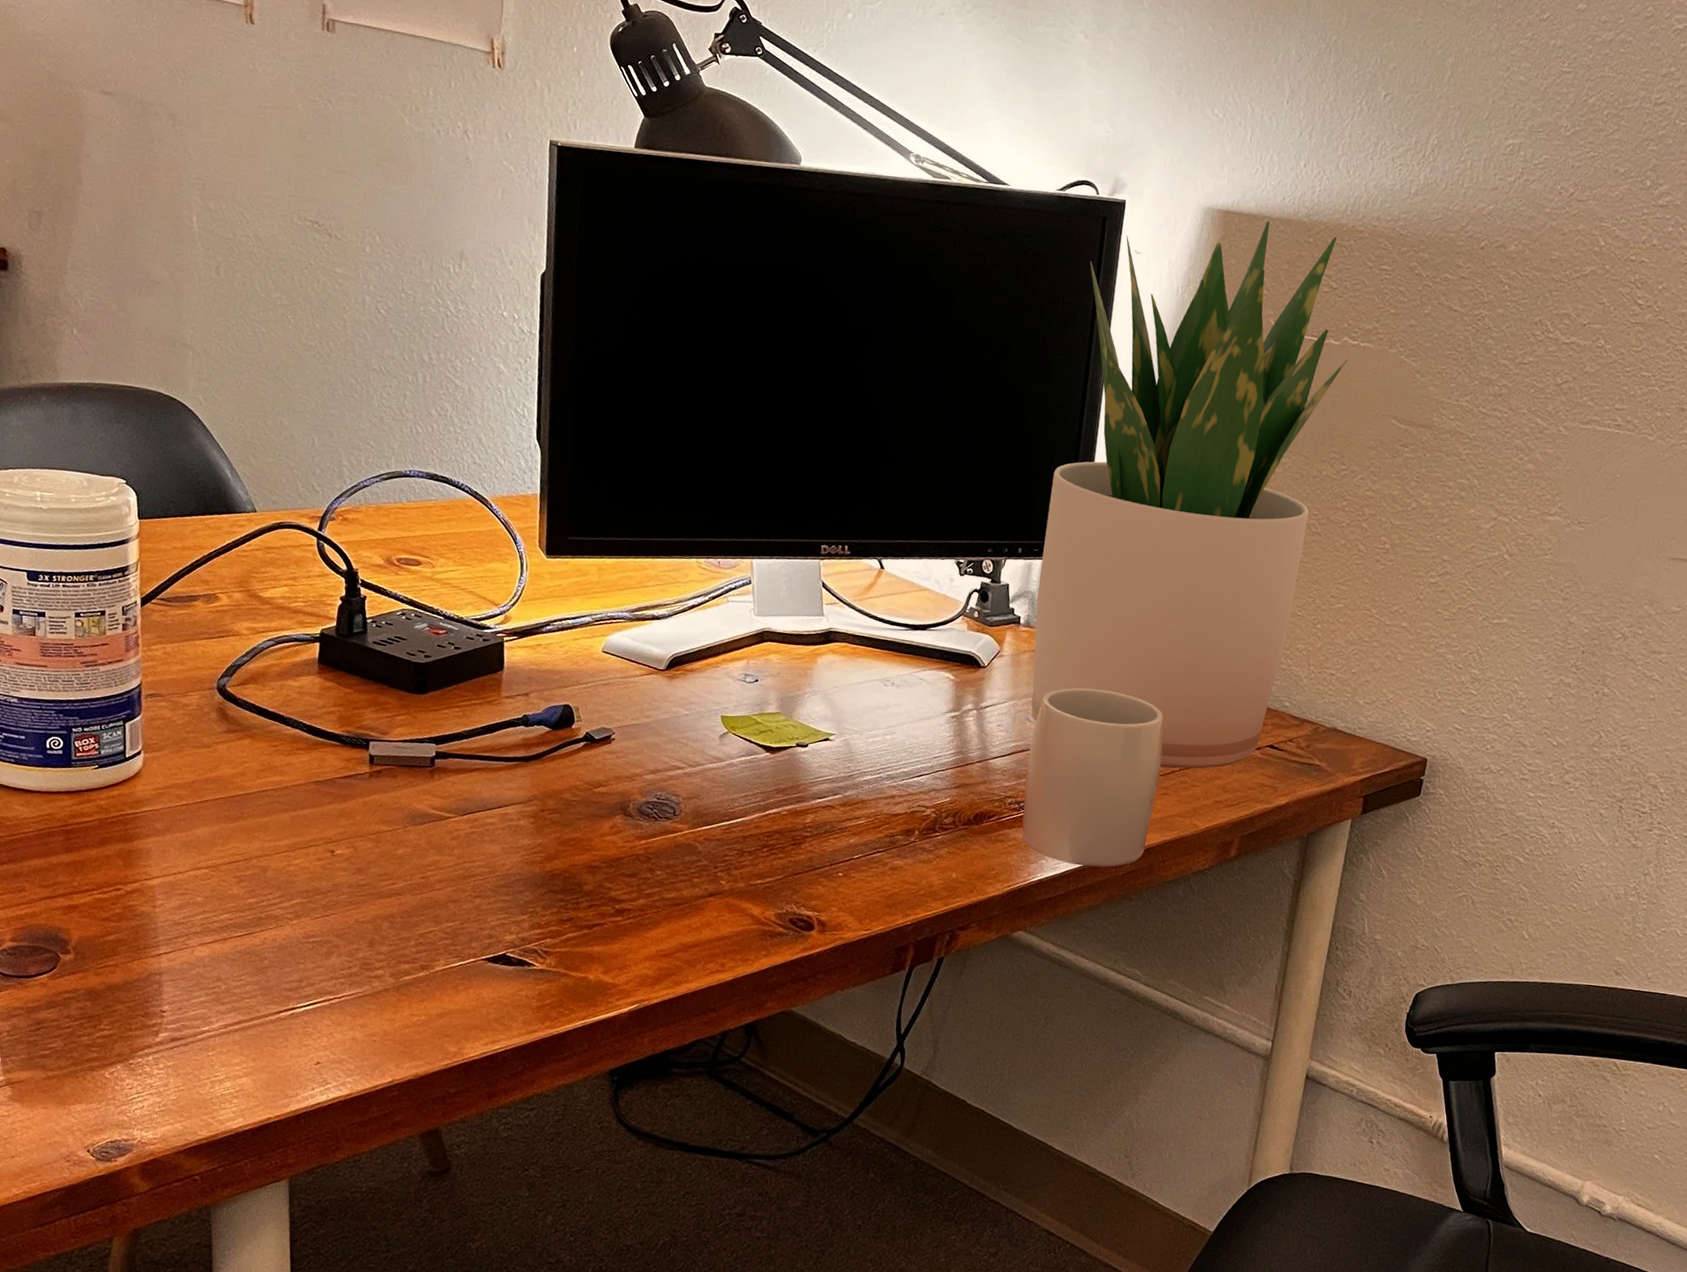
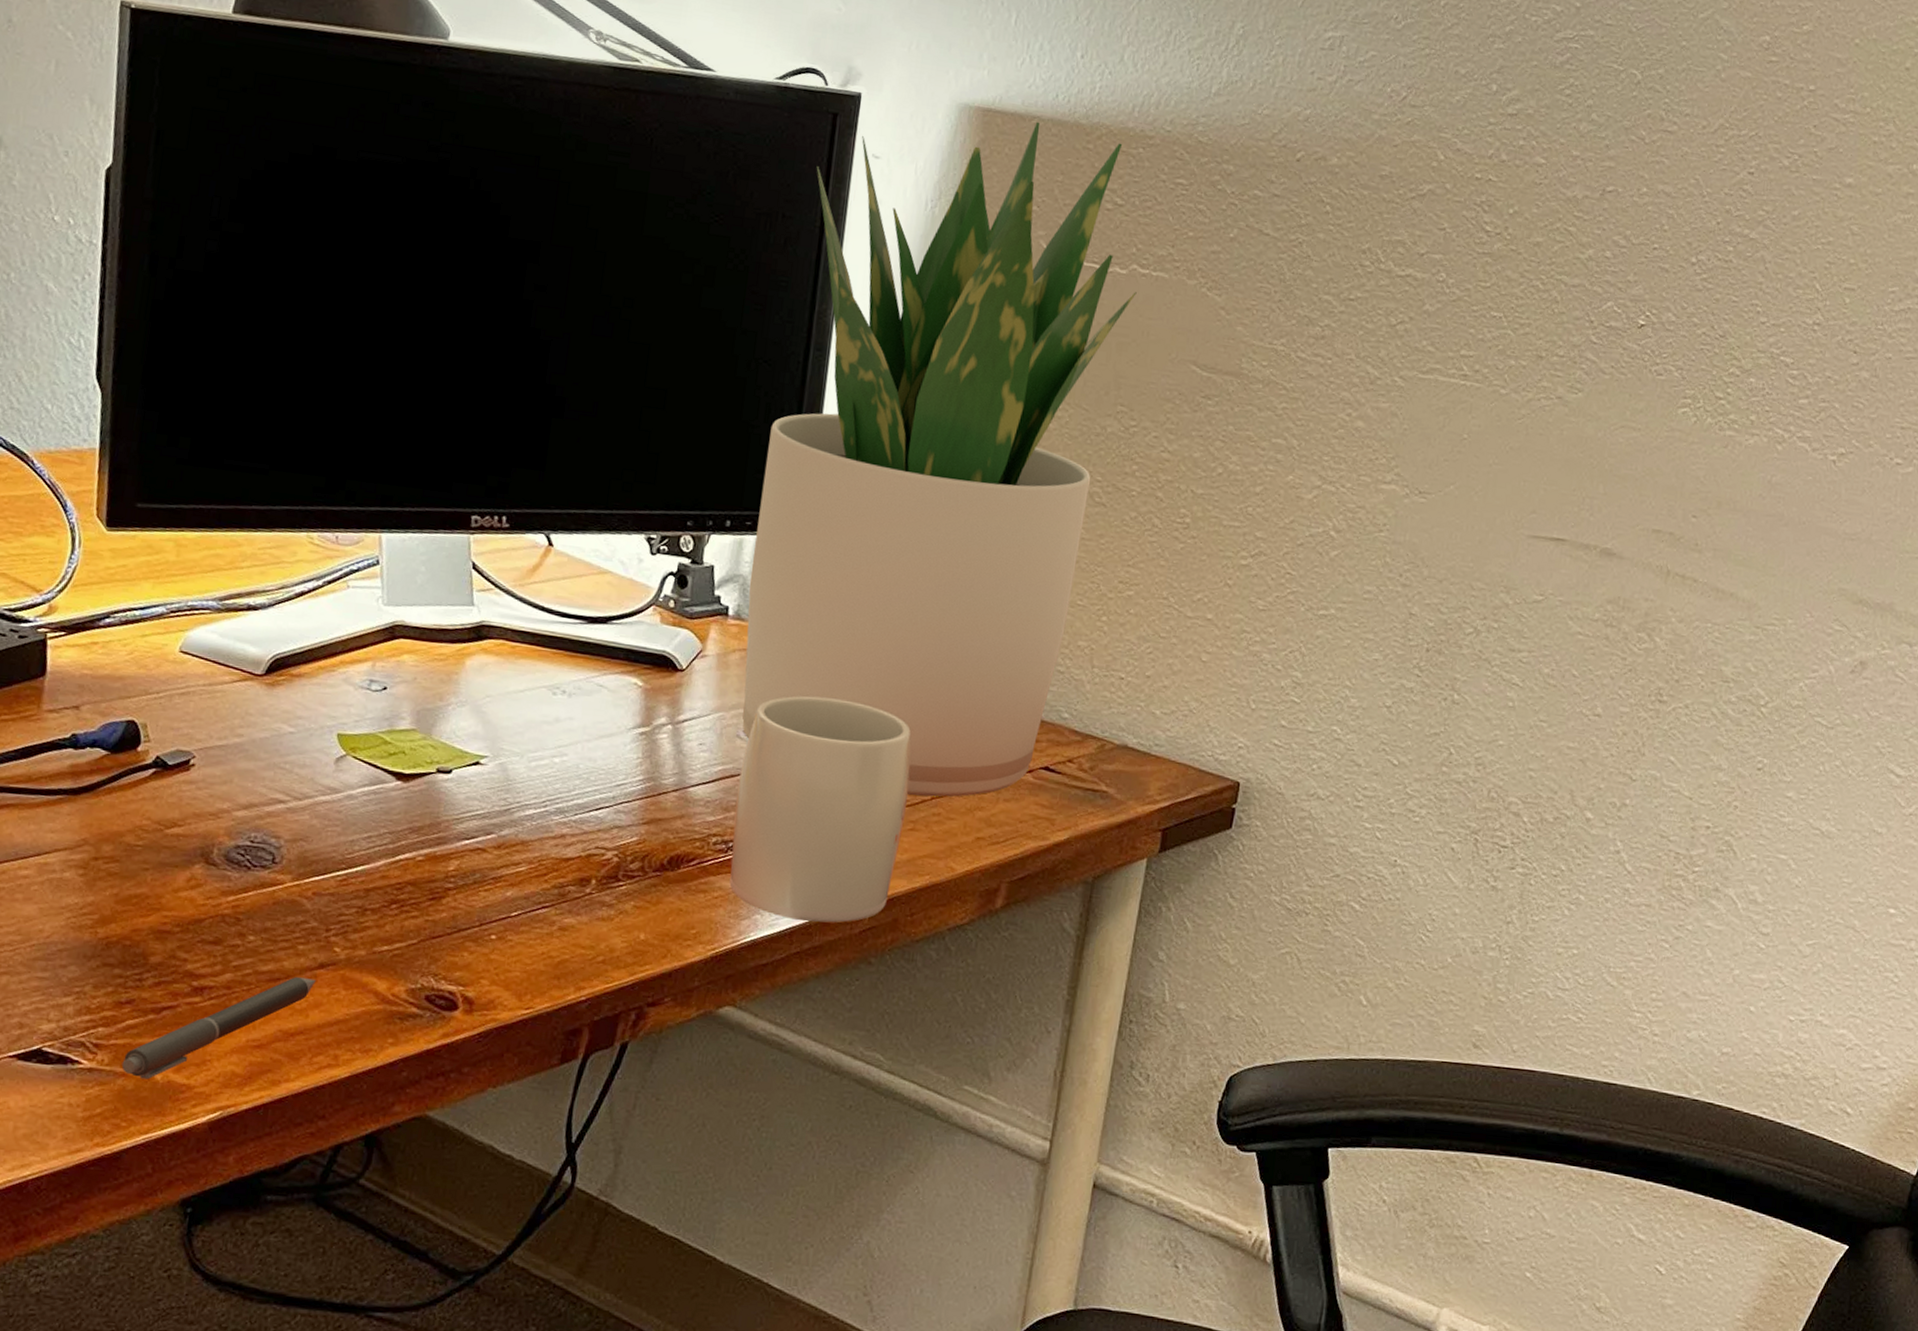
pen: none [564,903,707,979] -> present [121,977,316,1080]

